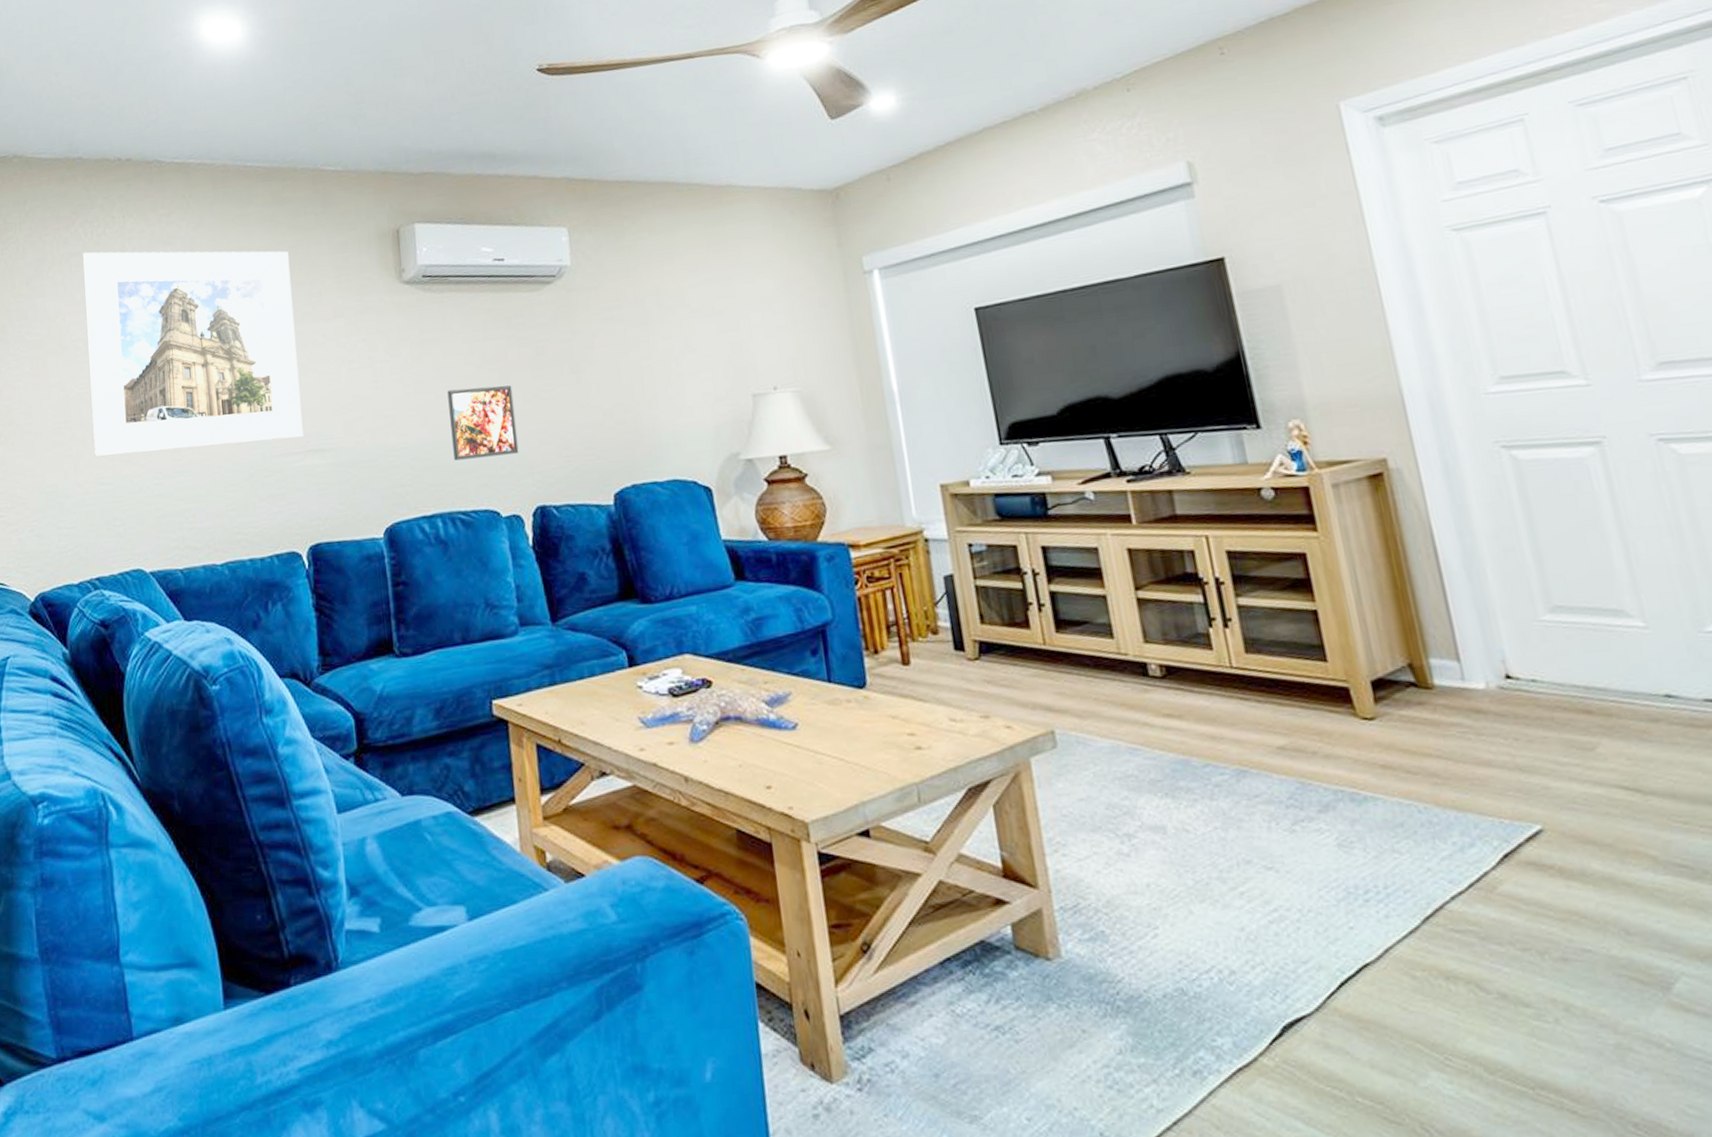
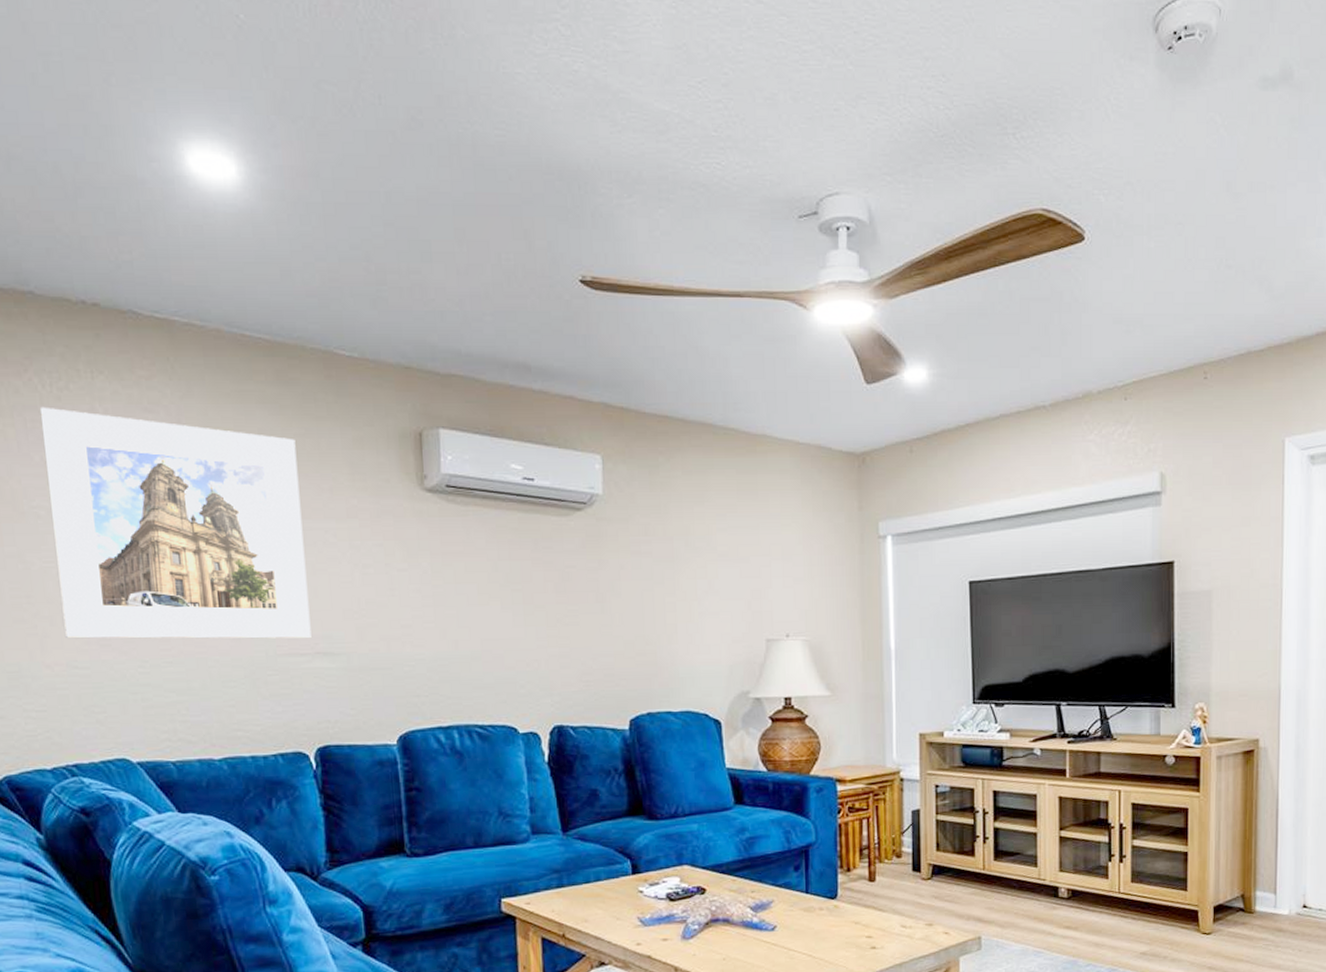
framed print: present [447,385,519,461] -> none [468,606,539,676]

